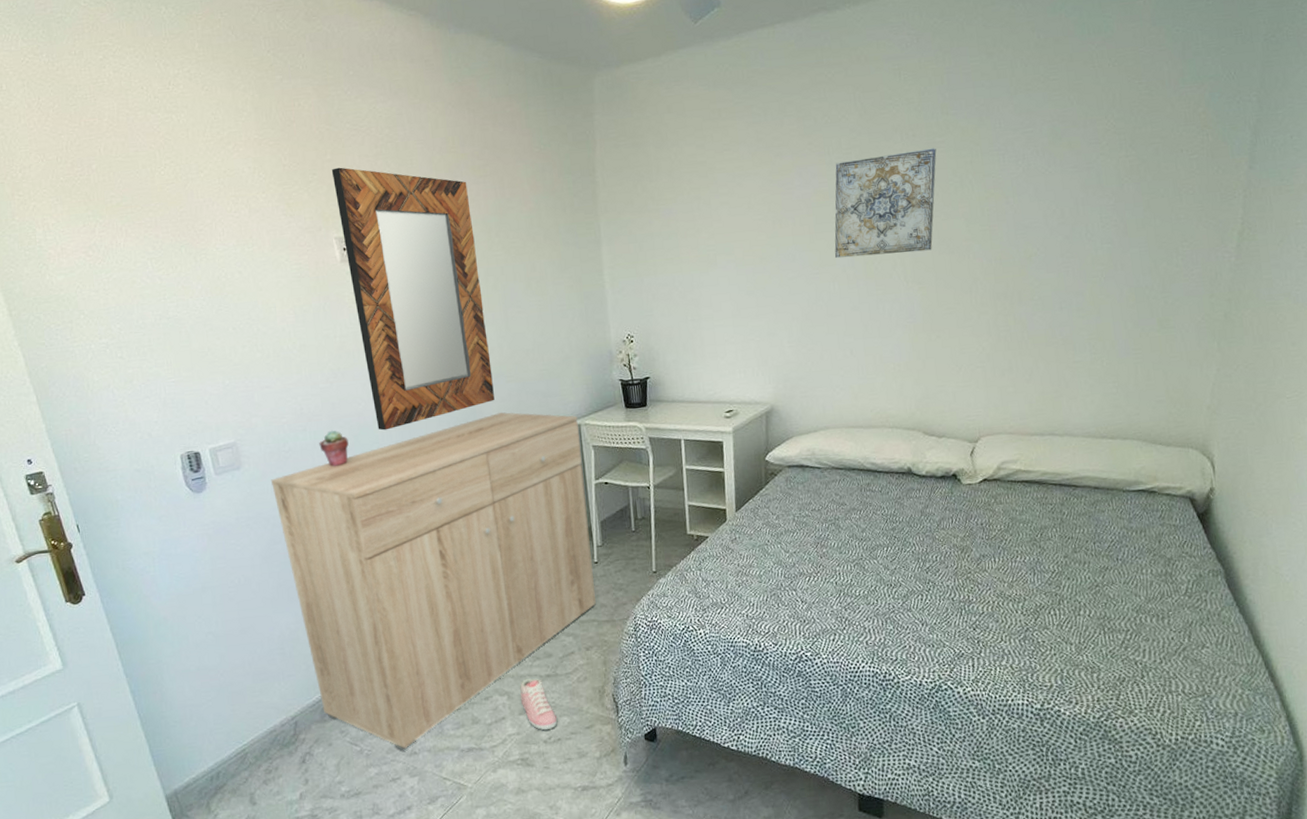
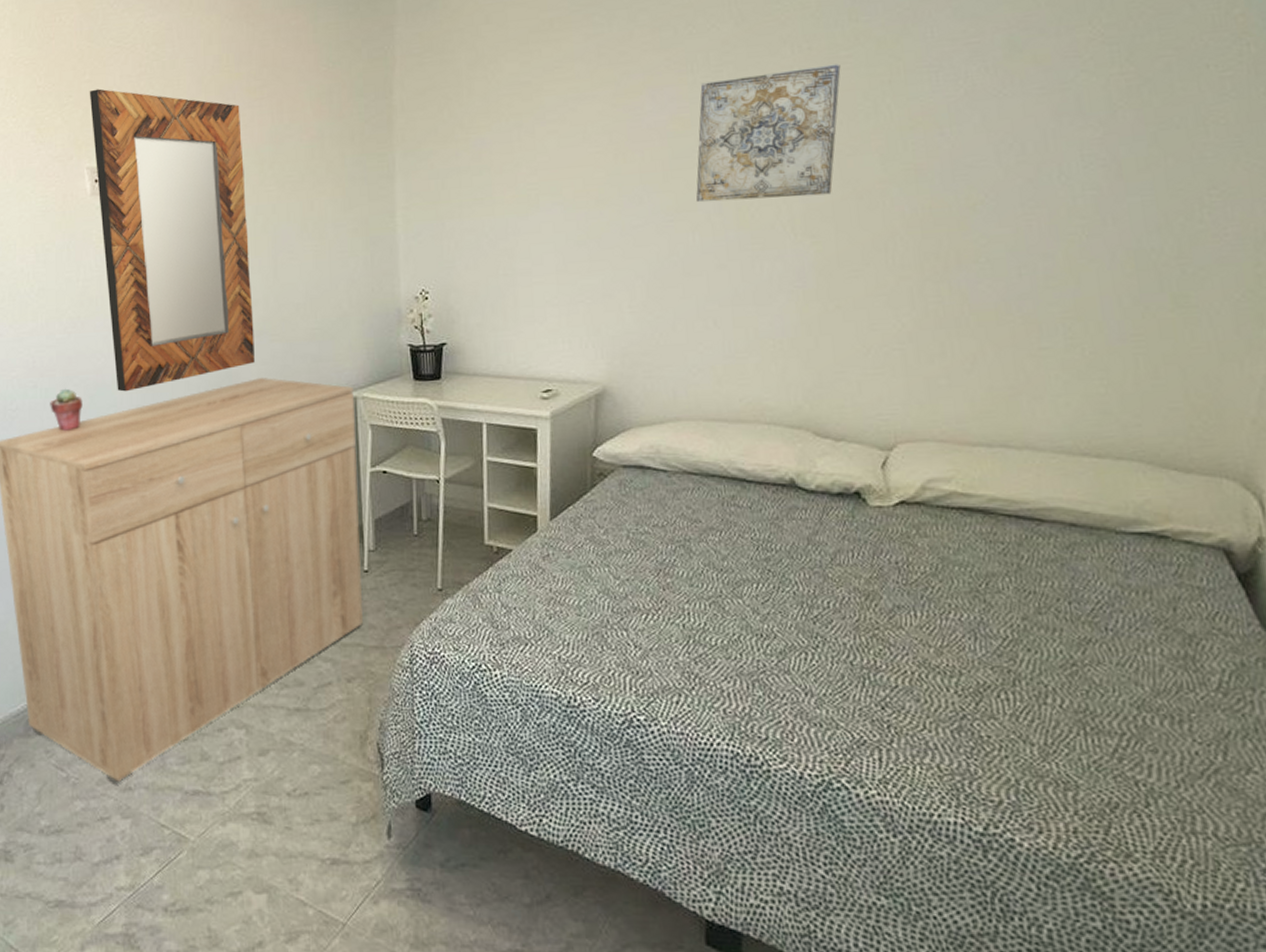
sneaker: present [520,678,557,731] -> none [262,711,305,780]

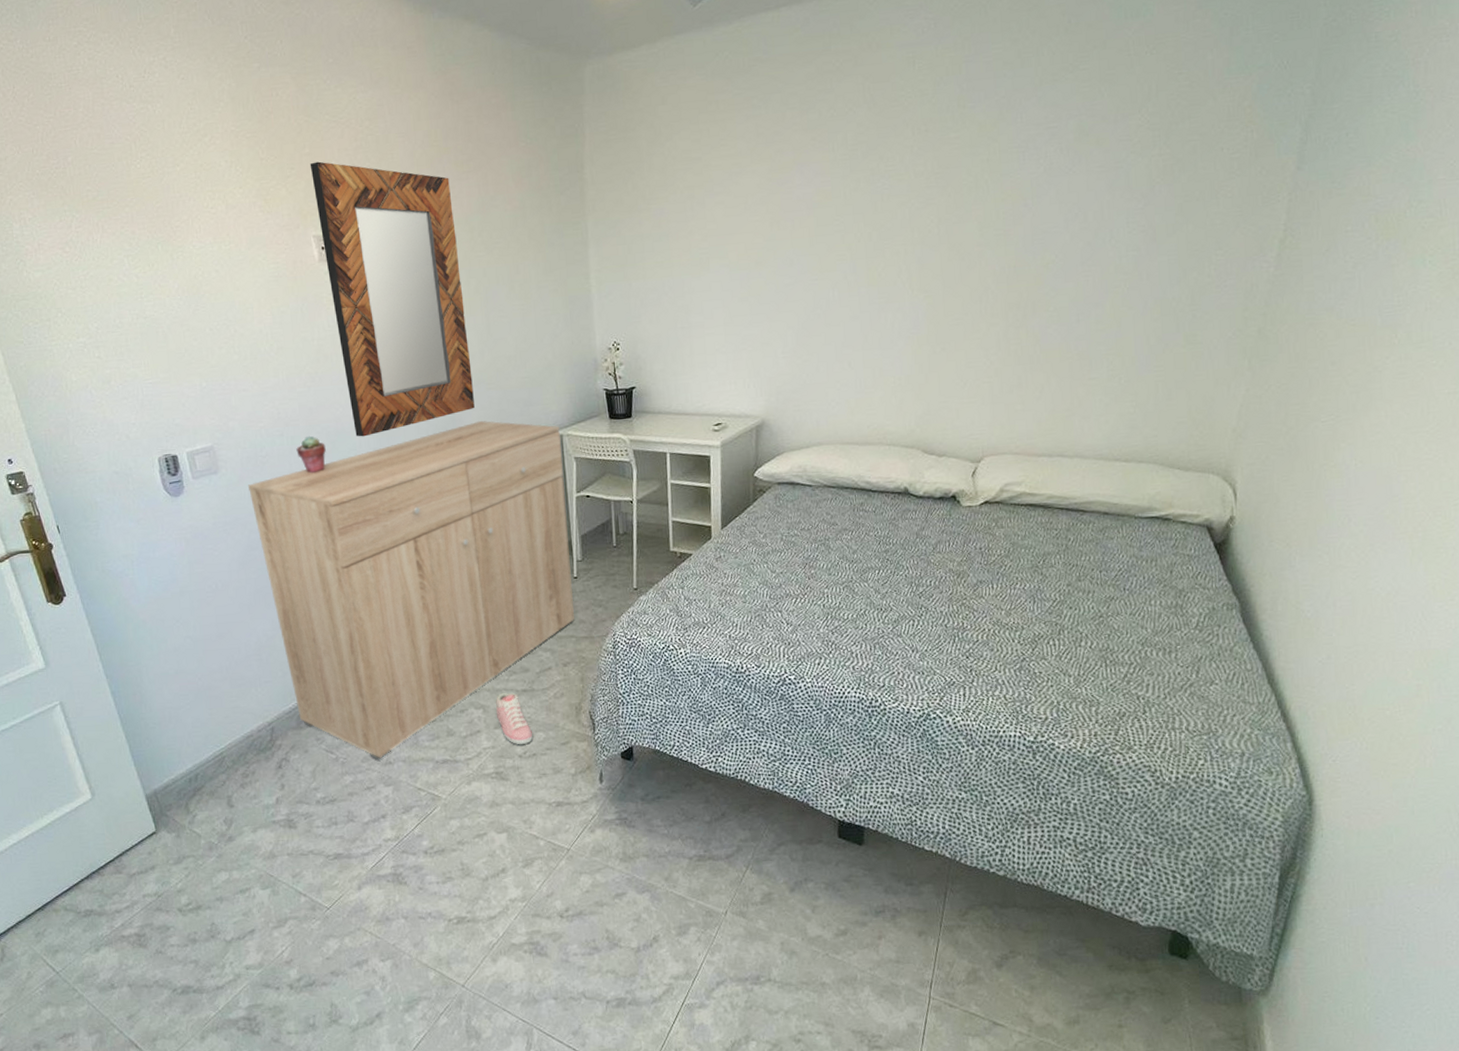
sneaker: none [262,711,305,780] -> present [496,692,533,745]
wall art: present [696,64,841,202] -> none [835,144,951,263]

